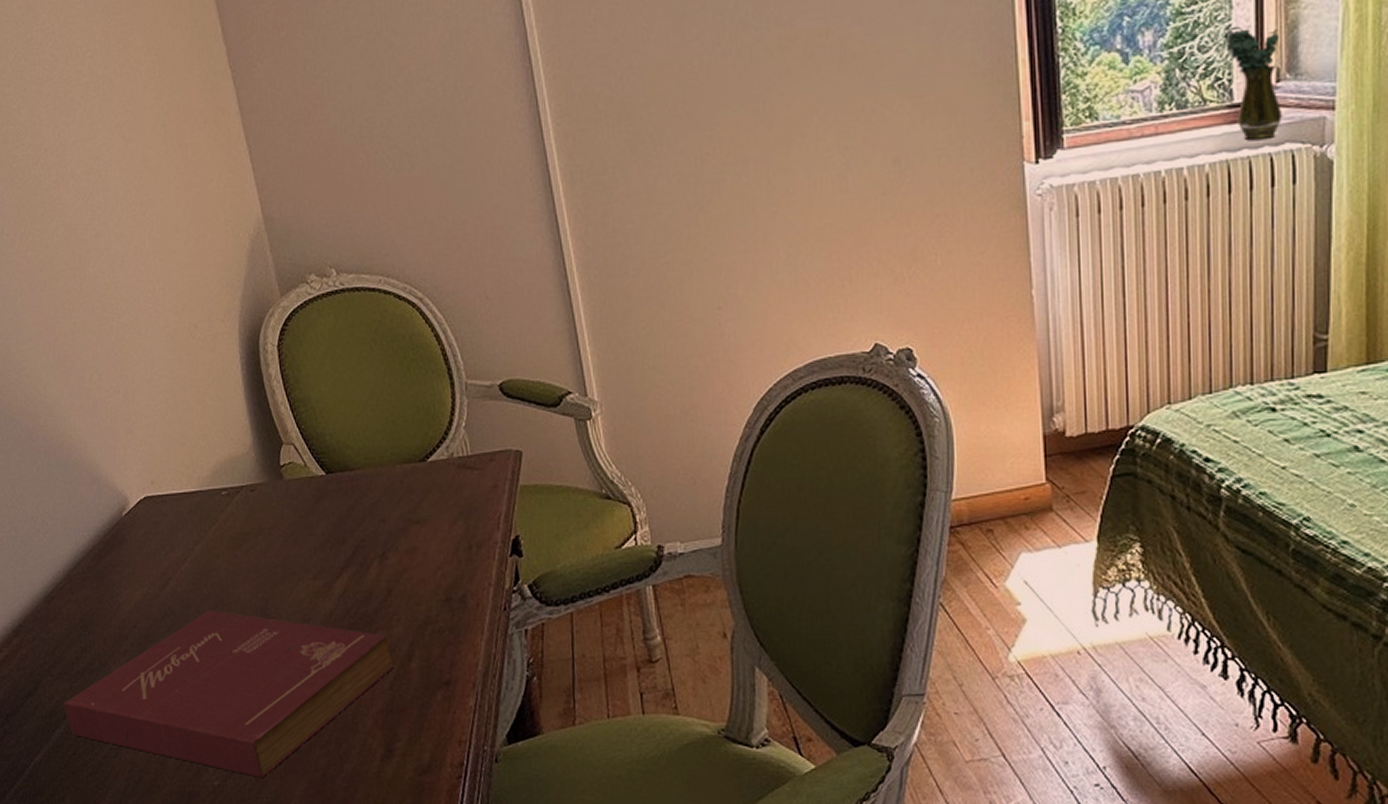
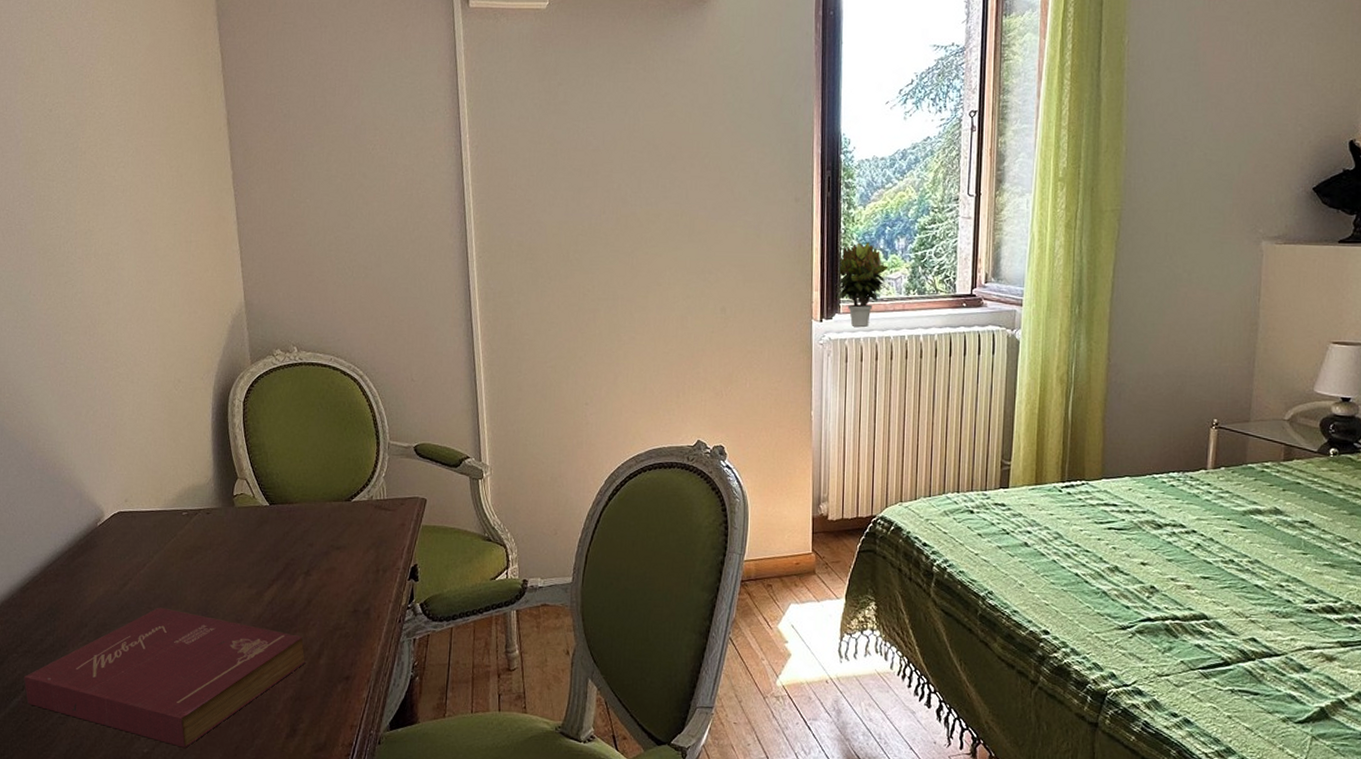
potted plant: none [1052,41,1133,165] -> present [834,241,889,327]
vase: present [1223,25,1282,141] -> none [952,240,989,322]

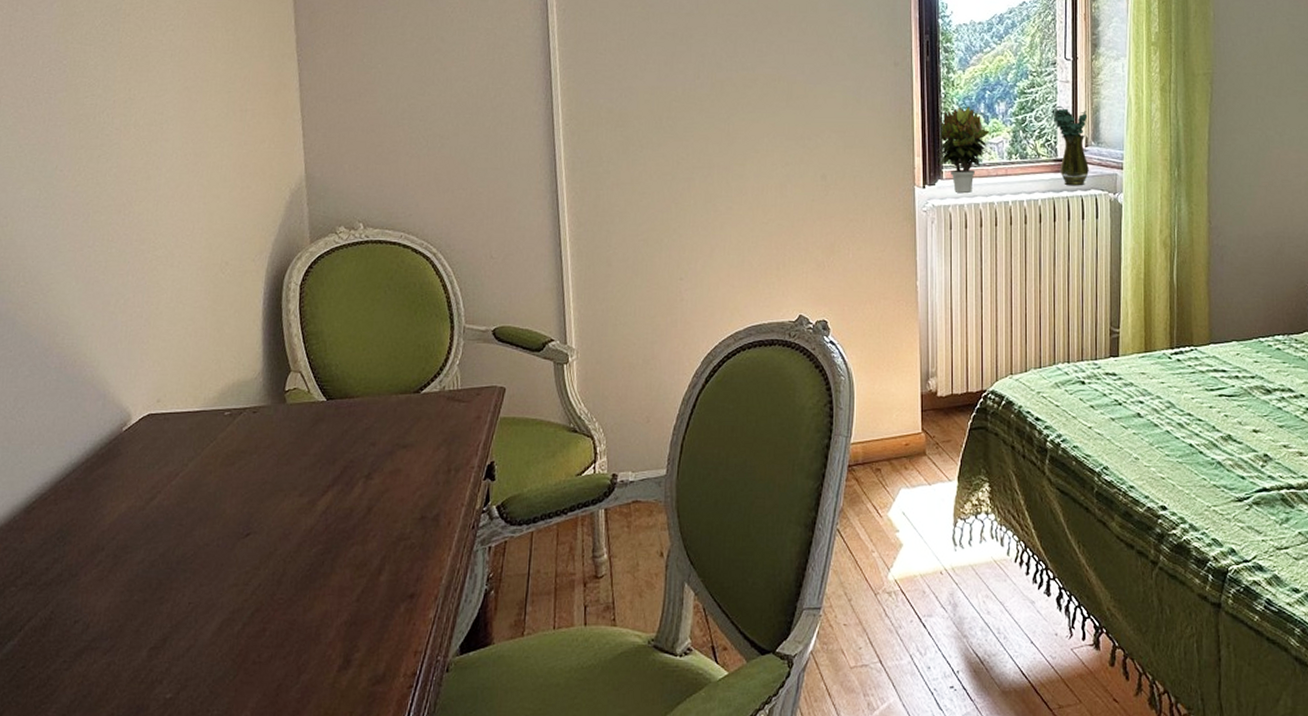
book: present [23,607,306,748] -> none [22,523,364,690]
vase: none [952,240,989,322] -> present [1051,104,1089,186]

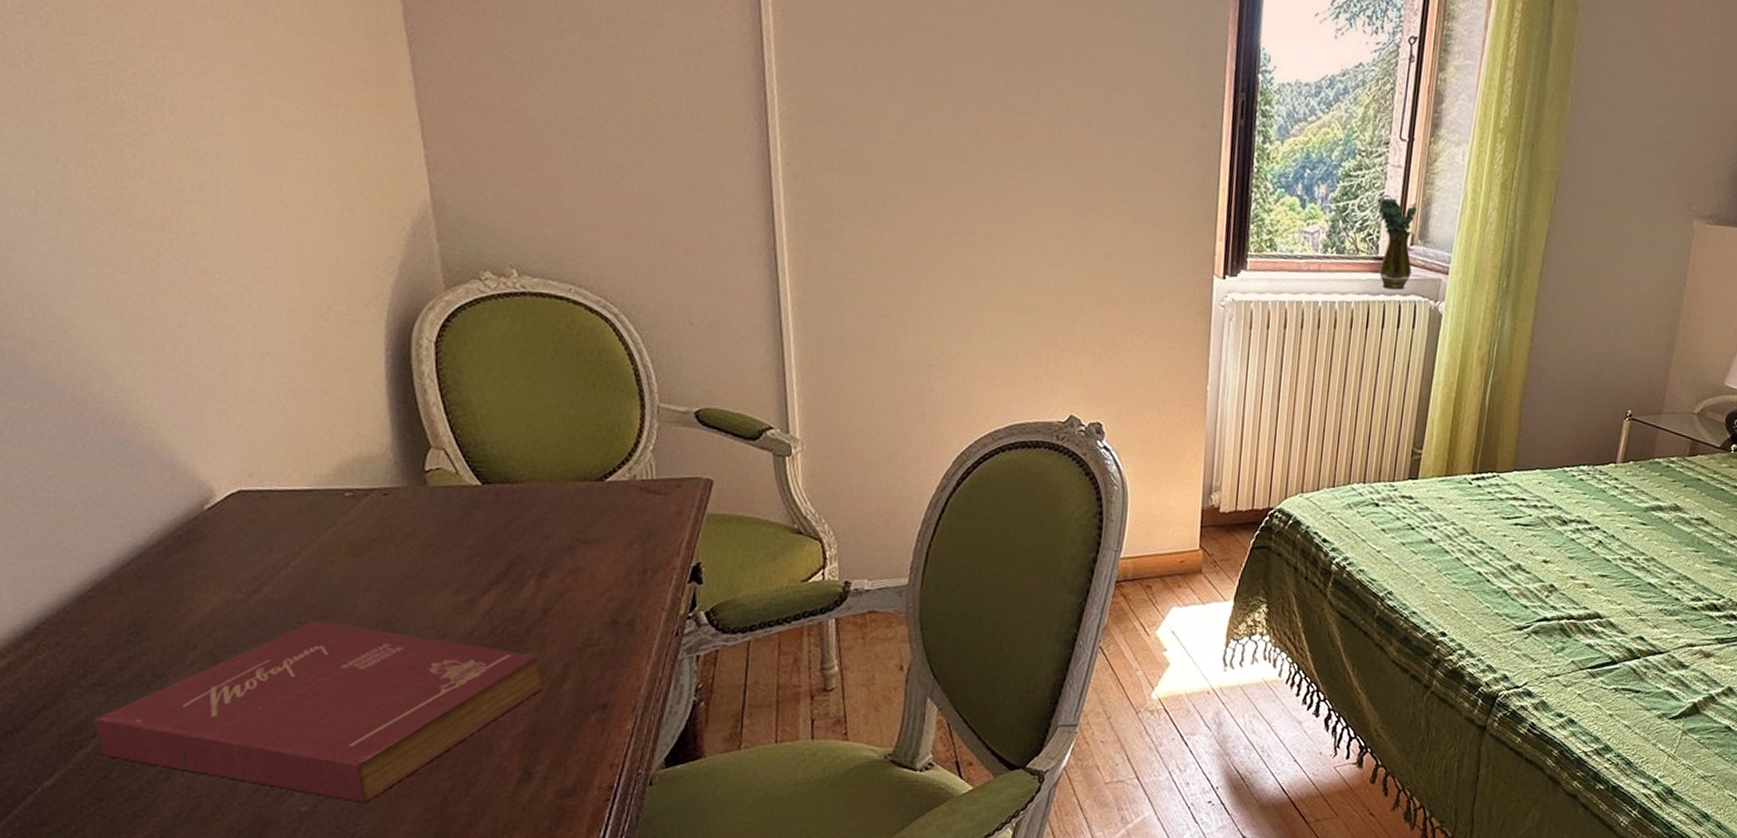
book: none [22,523,364,690] -> present [93,621,544,803]
potted plant: present [936,106,991,193] -> none [1241,185,1306,288]

